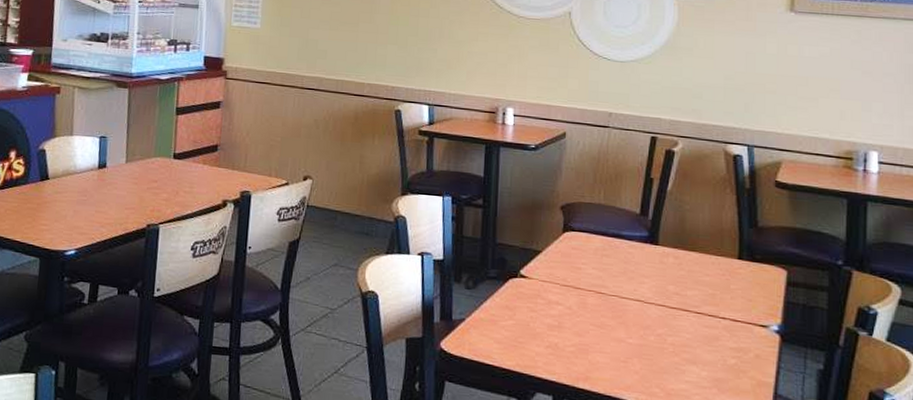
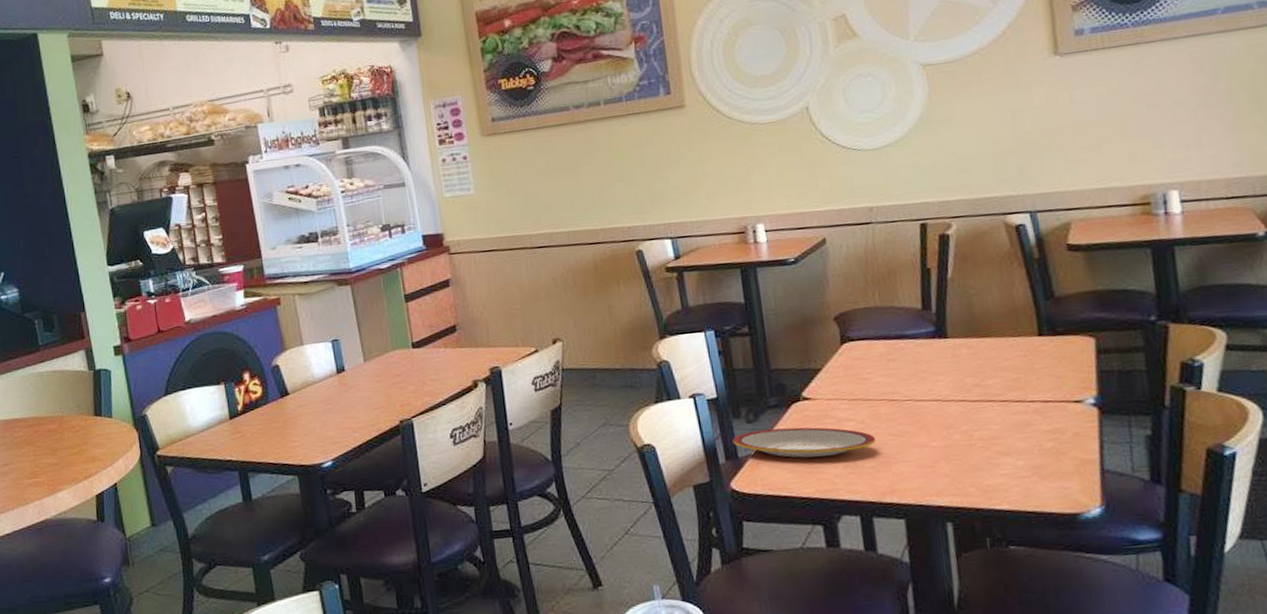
plate: none [449,297,579,335] -> present [732,427,876,458]

